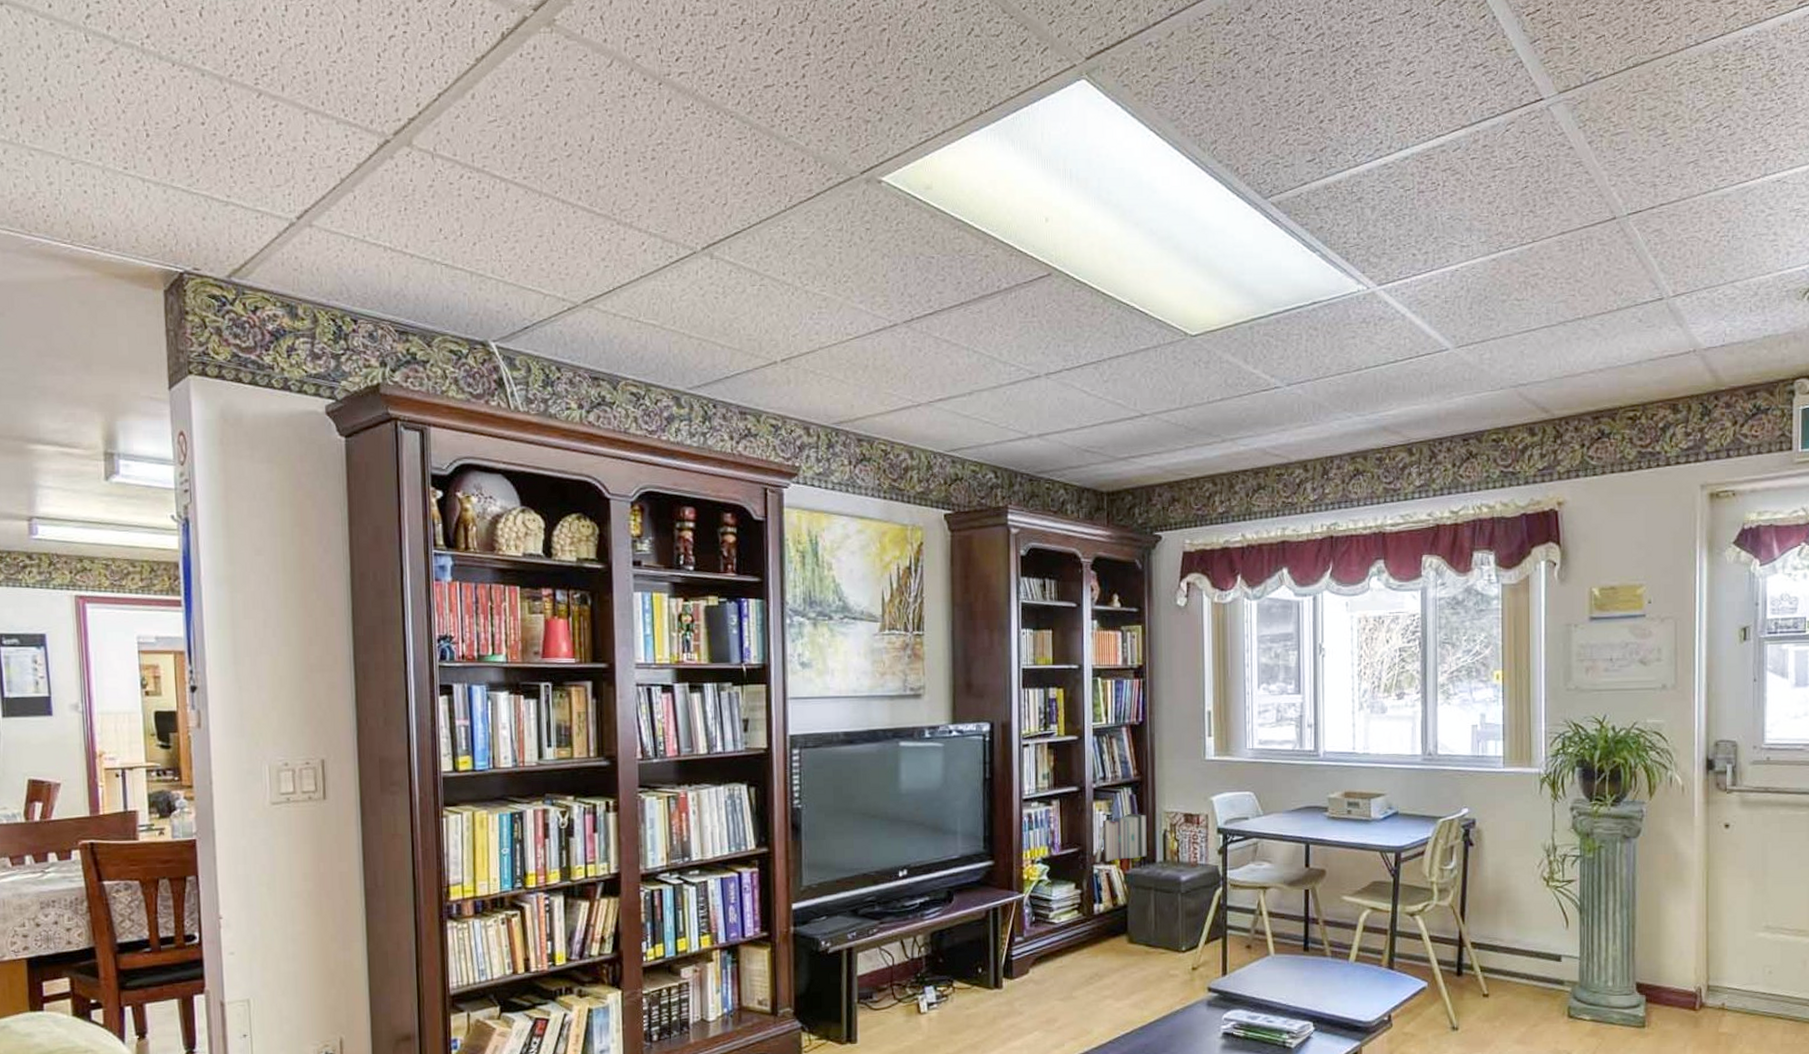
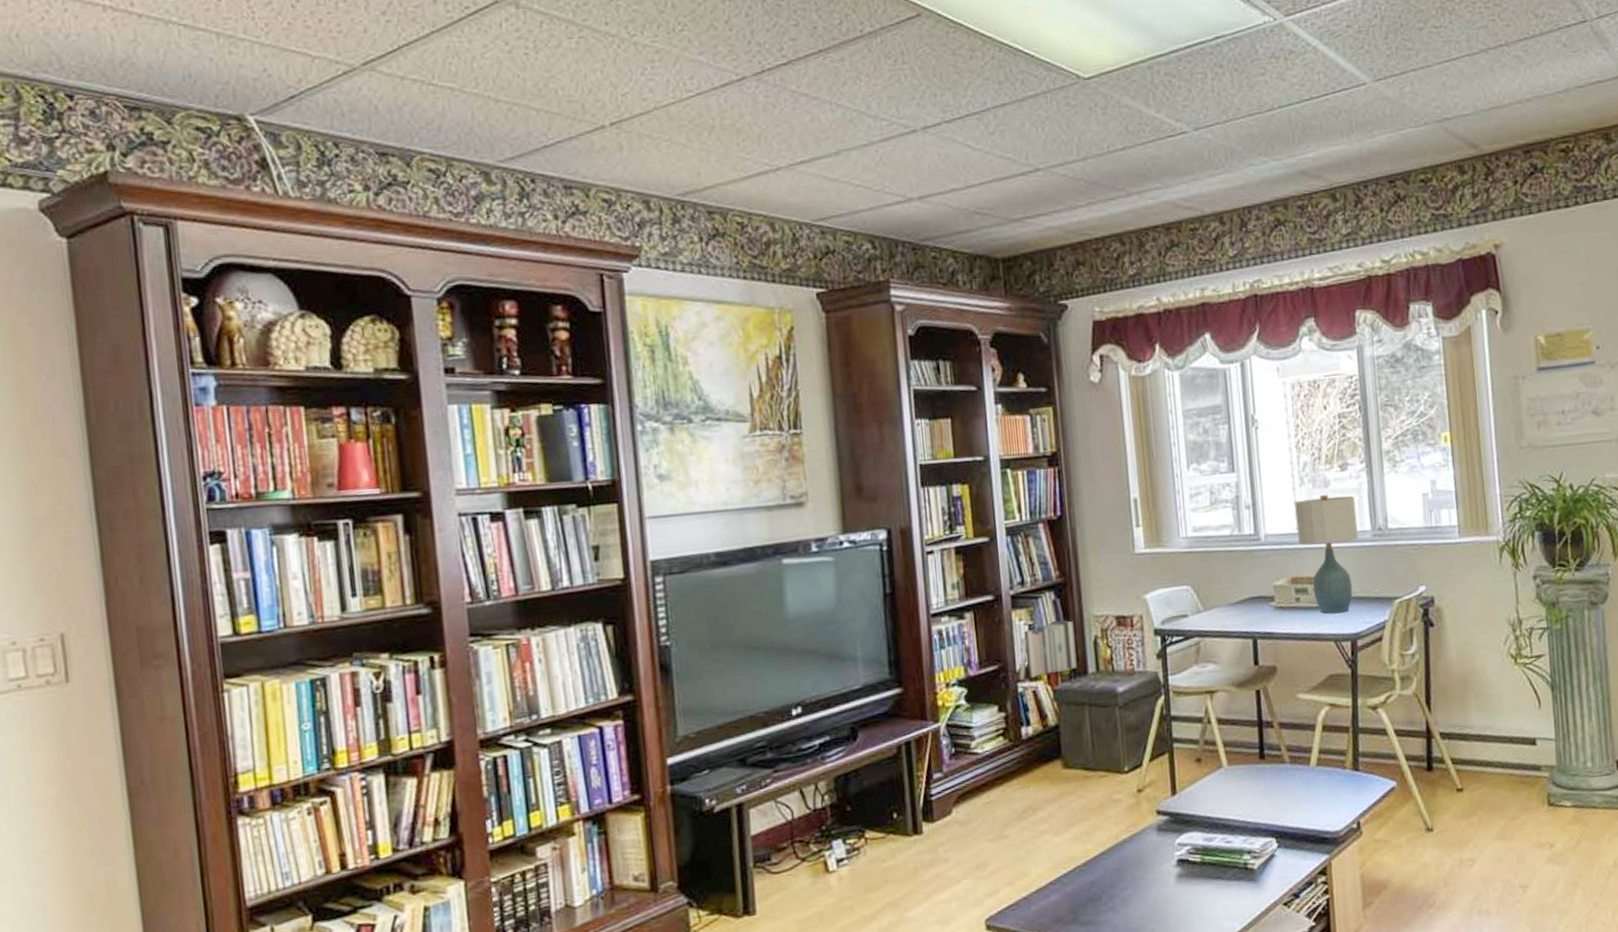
table lamp: none [1353,719,1409,827] -> present [1294,494,1358,614]

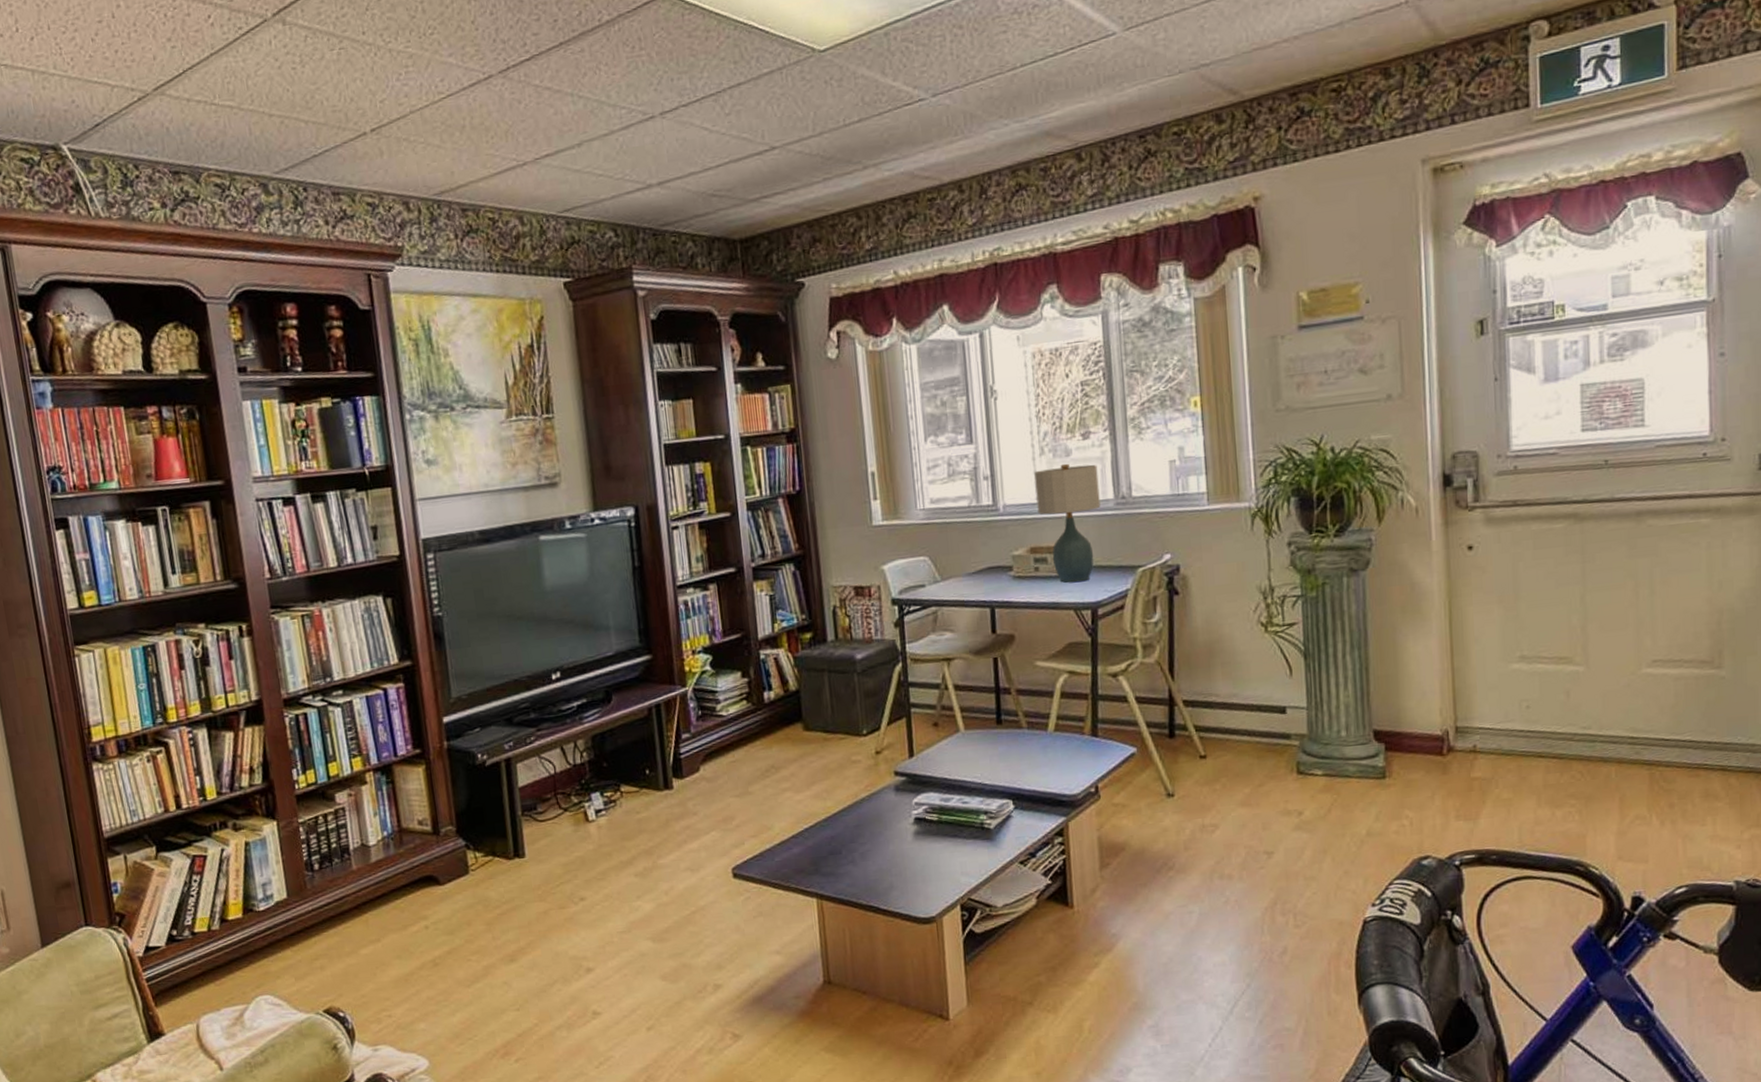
books: present [999,619,1078,681] -> none [742,590,817,649]

